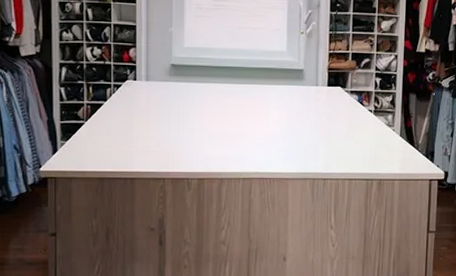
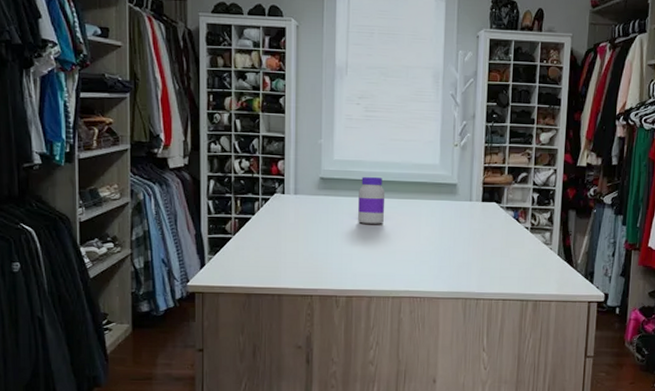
jar: none [209,63,235,109] -> present [358,176,385,224]

